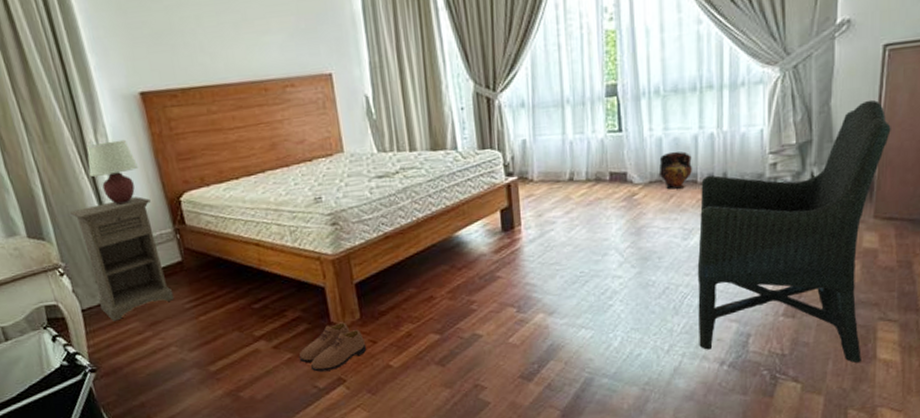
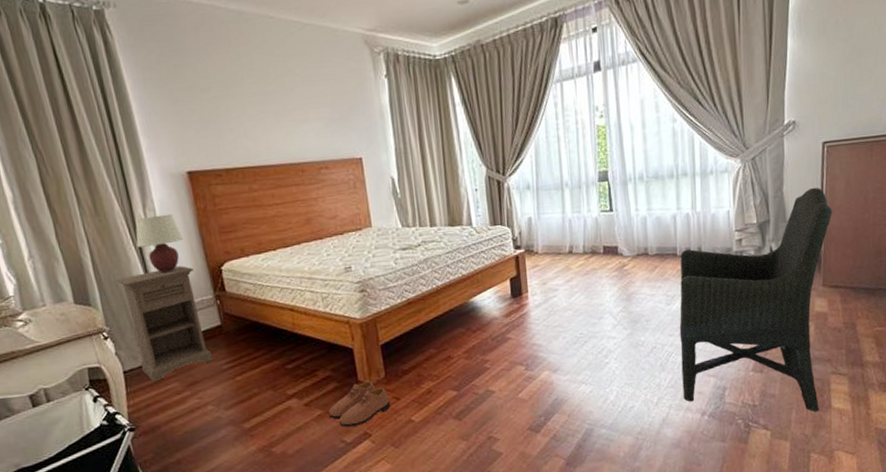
vase: present [659,151,692,190] -> none [645,228,672,261]

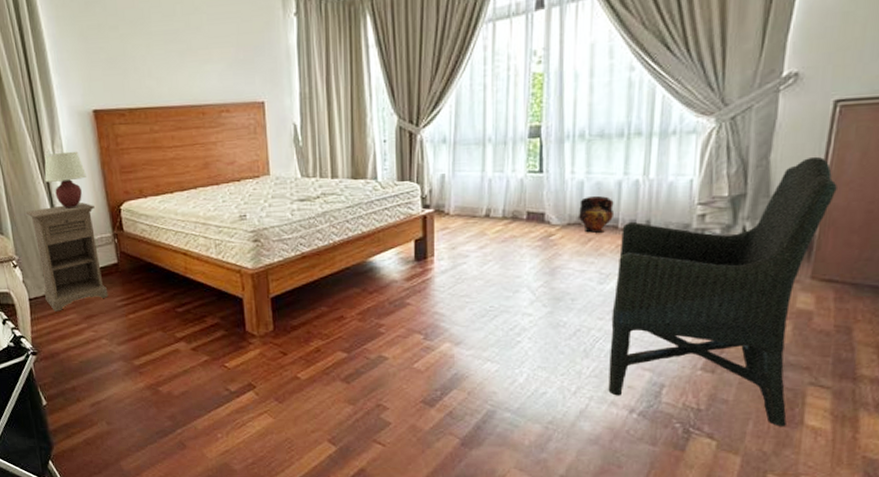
shoe: present [328,380,391,427] -> none [214,332,277,376]
vase: none [645,228,672,261] -> present [579,195,614,233]

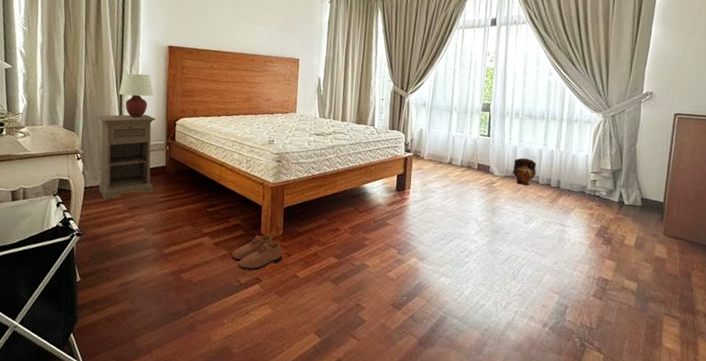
shoe: none [214,332,277,376] -> present [231,234,283,270]
chair: present [608,156,837,426] -> none [529,149,678,346]

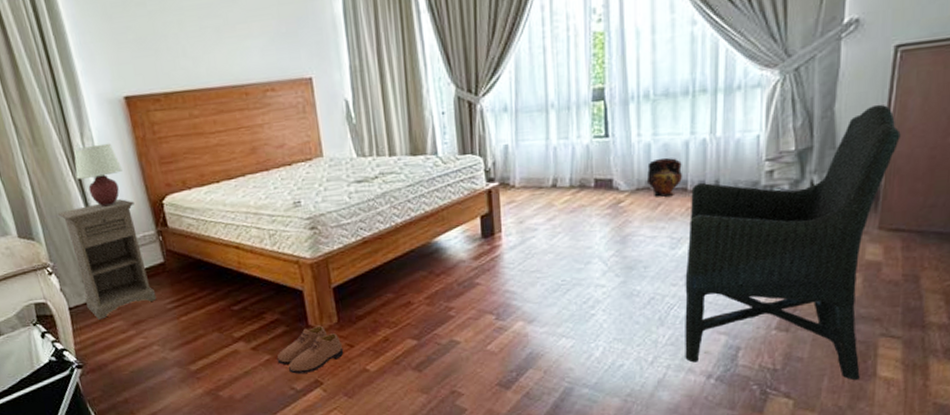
chair: none [529,149,678,346] -> present [685,104,901,380]

